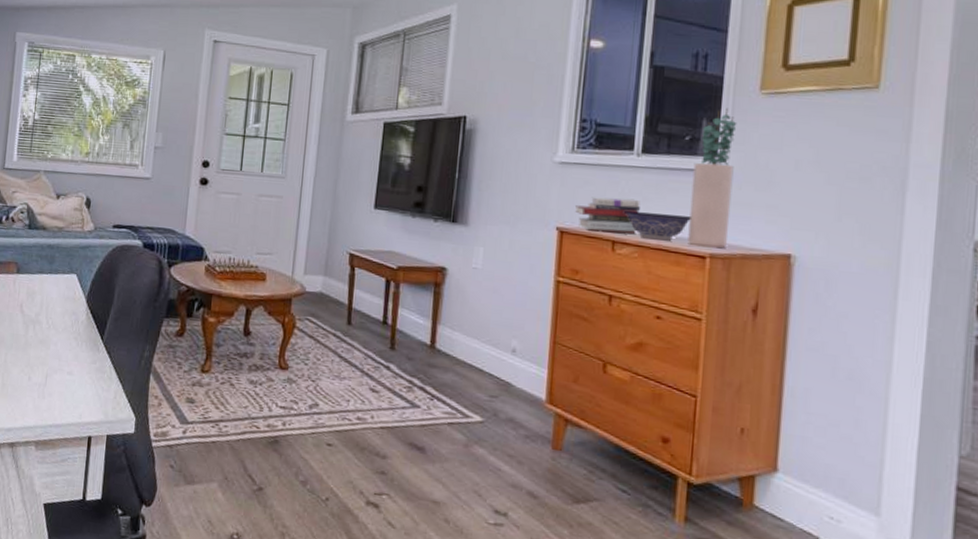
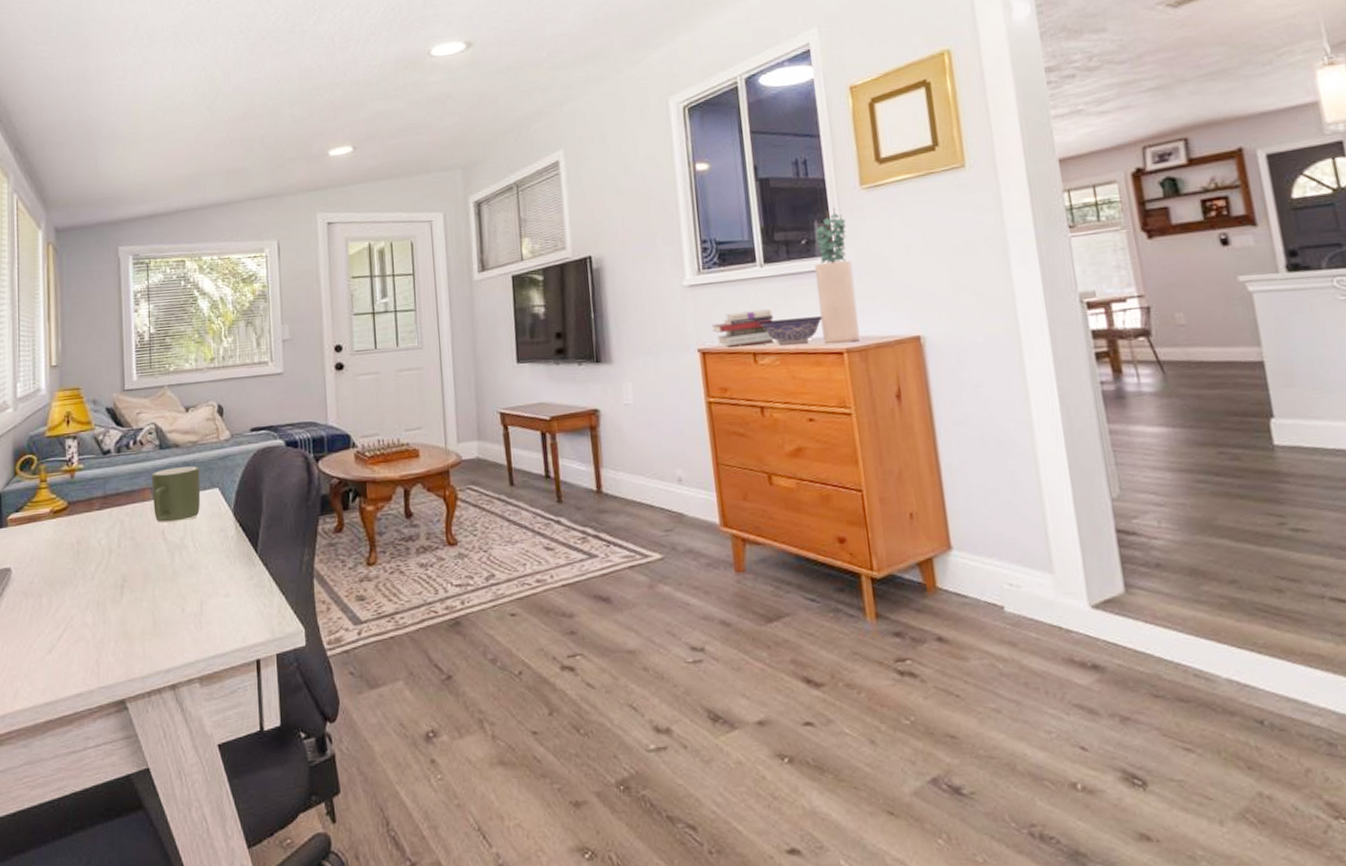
mug: none [15,247,62,299] -> present [151,466,201,524]

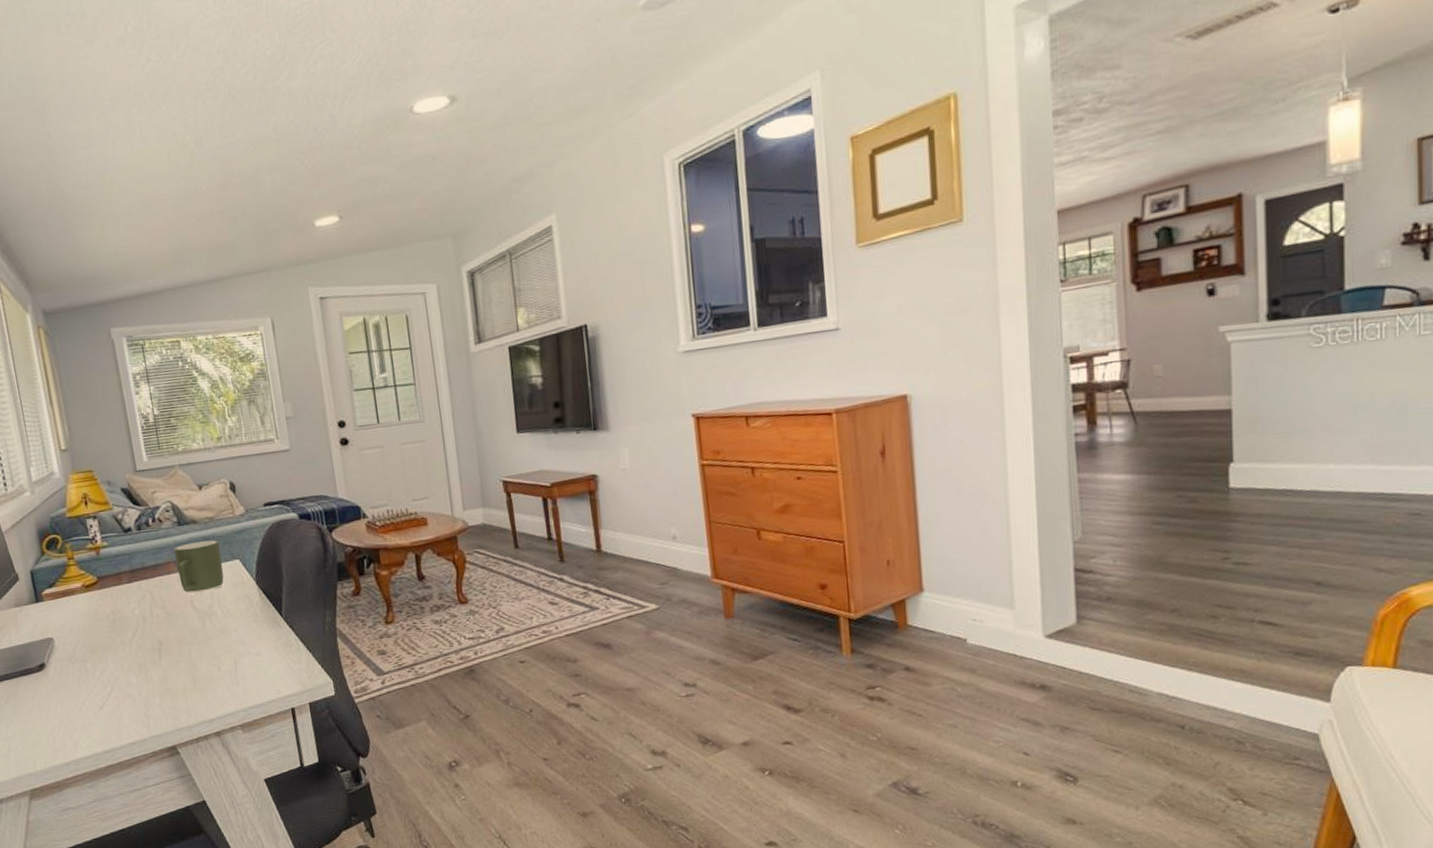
books: present [712,308,774,349] -> none [706,372,766,413]
decorative bowl: present [757,316,822,346] -> none [750,378,813,408]
vase: present [814,207,860,343] -> none [807,267,849,405]

